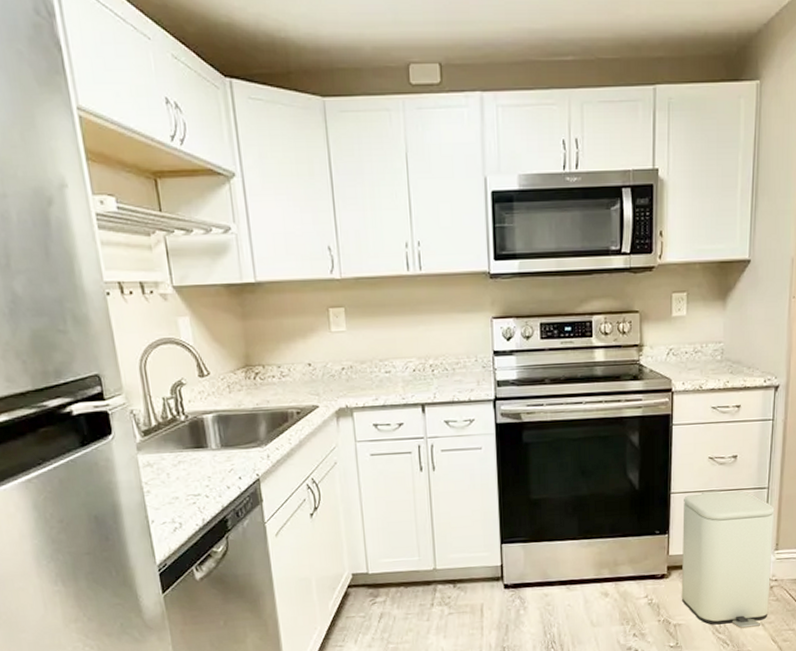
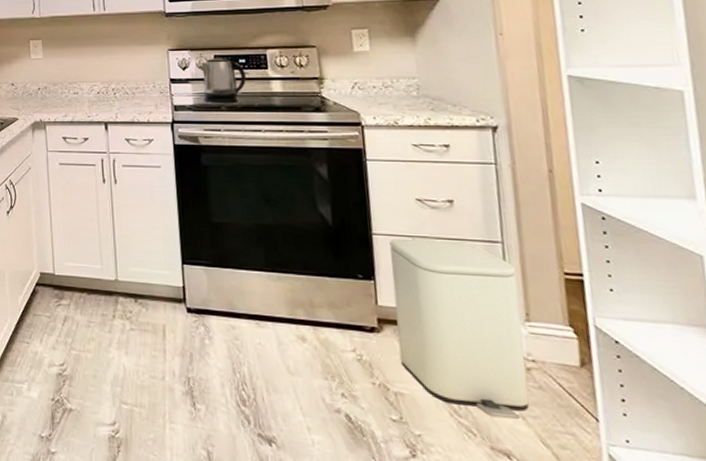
kettle: none [526,326,571,377] -> present [201,58,246,104]

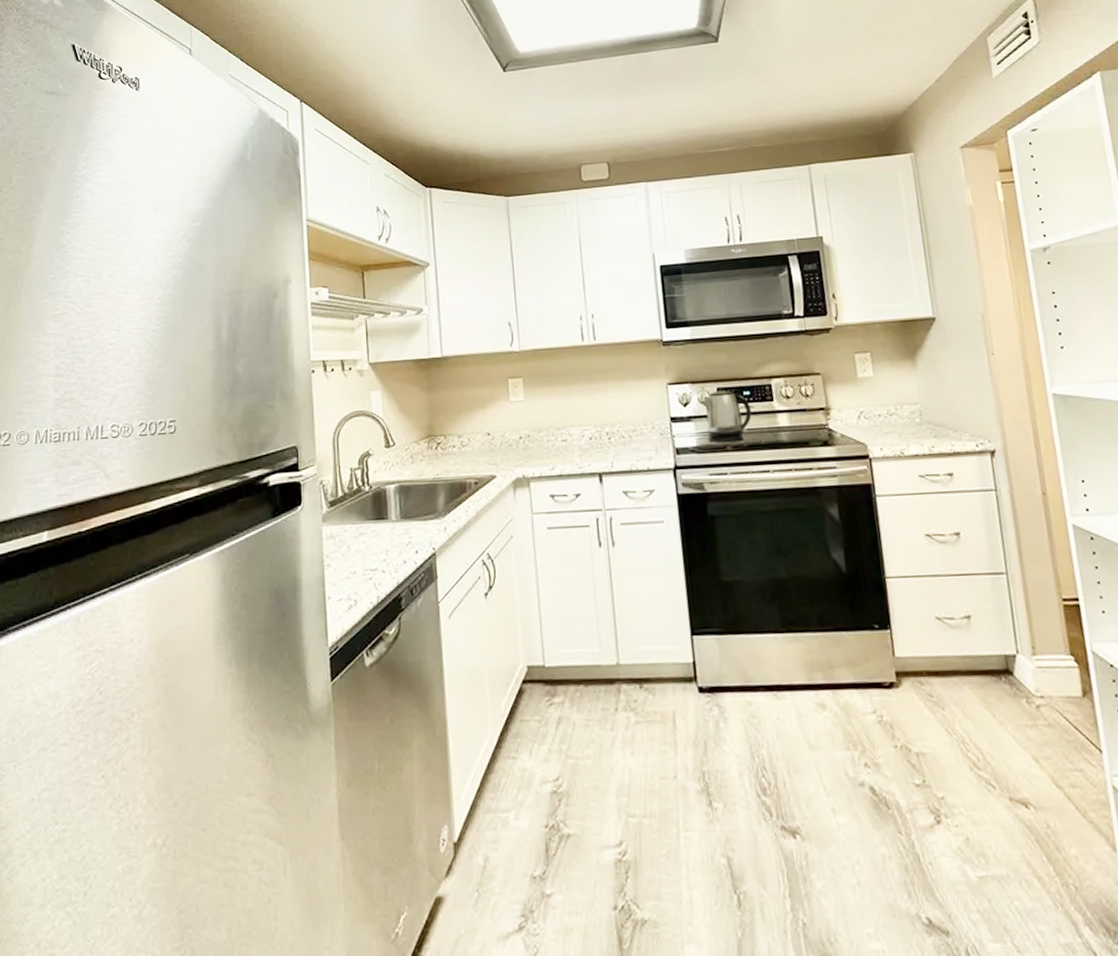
pedal bin: present [389,237,530,420] -> none [903,575,1041,765]

